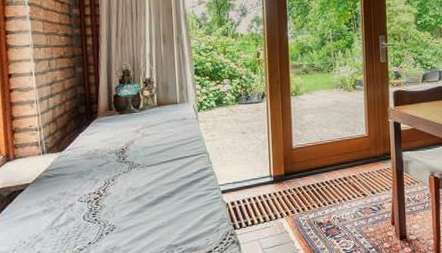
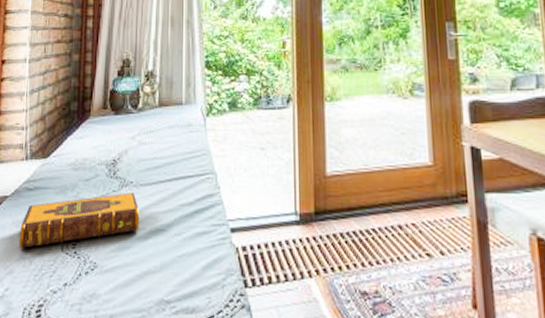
hardback book: none [44,172,148,222] -> present [19,192,140,249]

